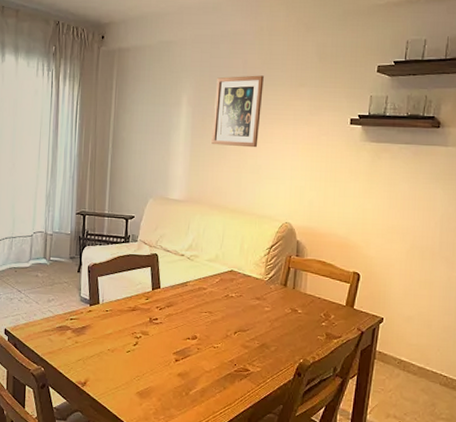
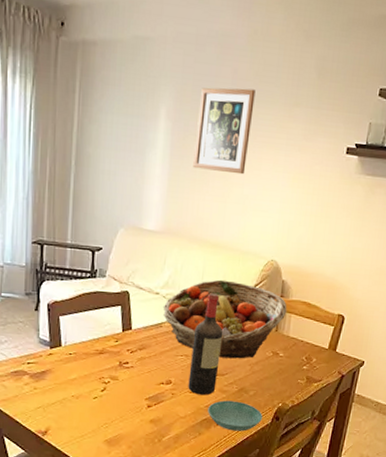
fruit basket: none [187,241,303,316] -> present [162,279,287,359]
wine bottle: none [212,254,244,351] -> present [188,293,223,396]
saucer: none [231,355,284,387] -> present [208,400,263,432]

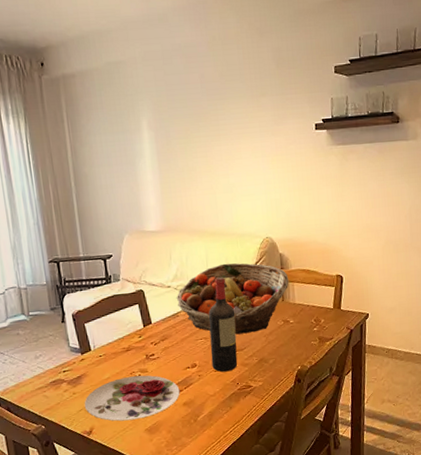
plate: none [43,381,149,428] -> present [84,375,180,422]
wall art: present [193,87,256,175] -> none [175,89,228,169]
saucer: present [208,400,263,432] -> none [234,371,285,400]

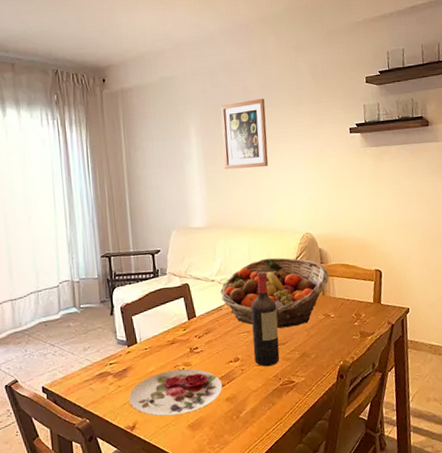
wall art: none [175,89,228,169] -> present [221,98,269,170]

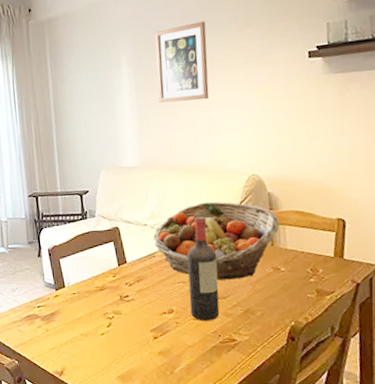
plate: present [128,368,223,417] -> none [56,317,156,365]

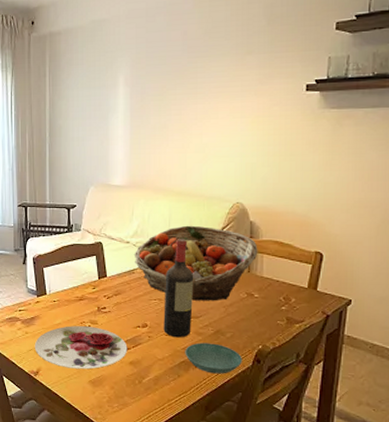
plate: none [56,317,156,365] -> present [34,326,128,370]
wall art: present [155,21,209,103] -> none [152,46,206,126]
saucer: none [215,324,276,357] -> present [185,342,242,374]

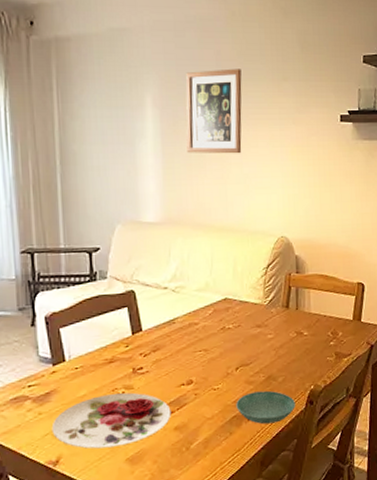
fruit basket: present [134,225,258,301] -> none [173,263,305,347]
wall art: none [152,46,206,126] -> present [185,68,242,154]
wine bottle: present [163,239,194,338] -> none [210,279,242,391]

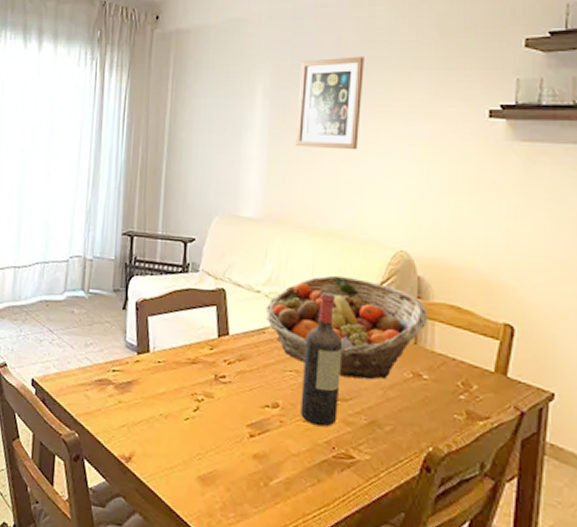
plate: present [51,392,172,449] -> none [128,397,252,461]
fruit basket: none [173,263,305,347] -> present [265,275,428,380]
wine bottle: none [210,279,242,391] -> present [300,292,343,427]
saucer: present [236,390,295,425] -> none [328,435,406,484]

